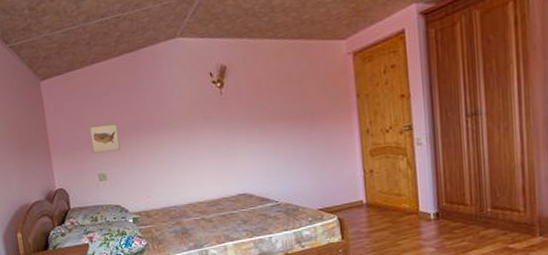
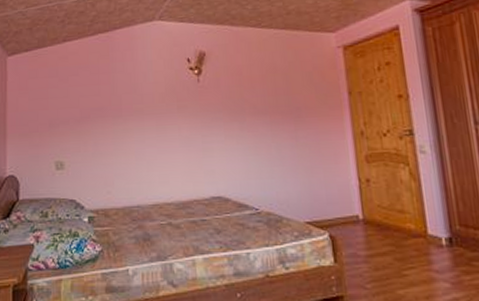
wall art: present [88,123,121,154] -> none [51,105,84,139]

